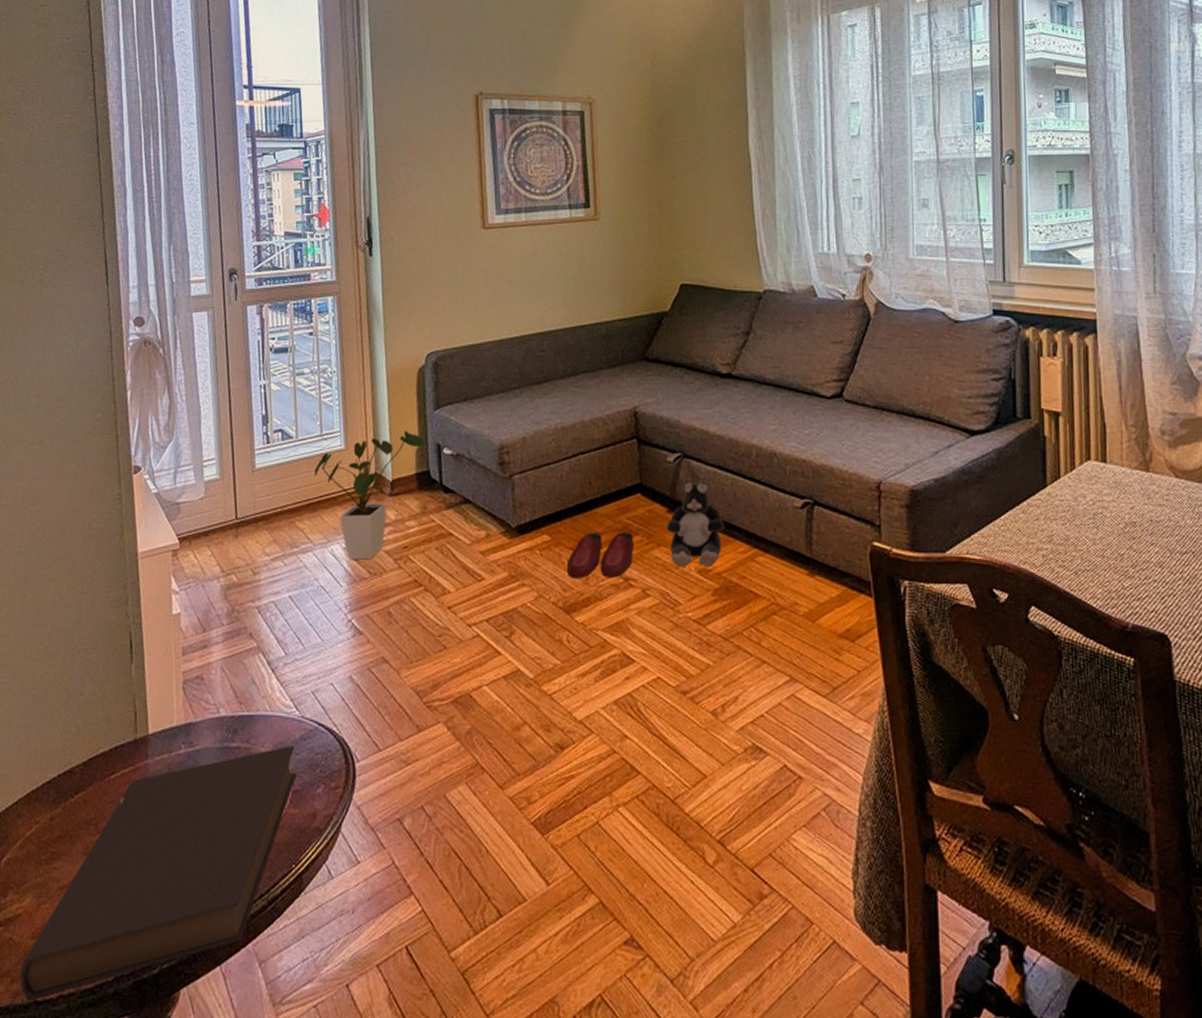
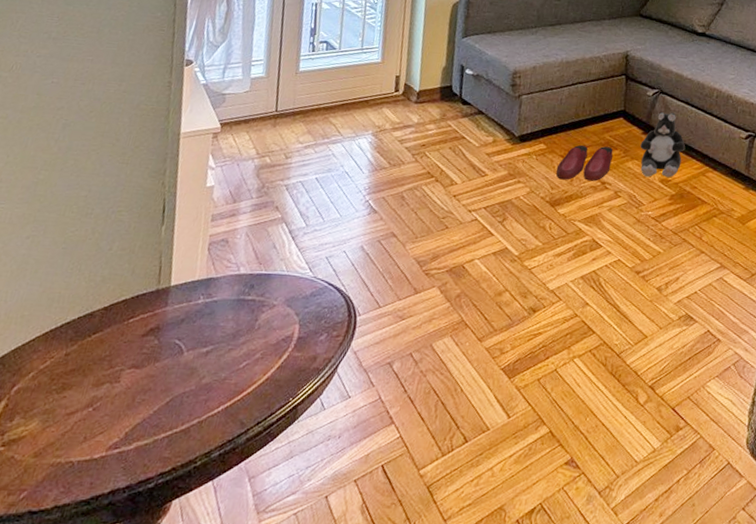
book: present [20,745,296,1001] -> none [16,300,305,511]
house plant: present [314,431,426,560] -> none [351,52,452,154]

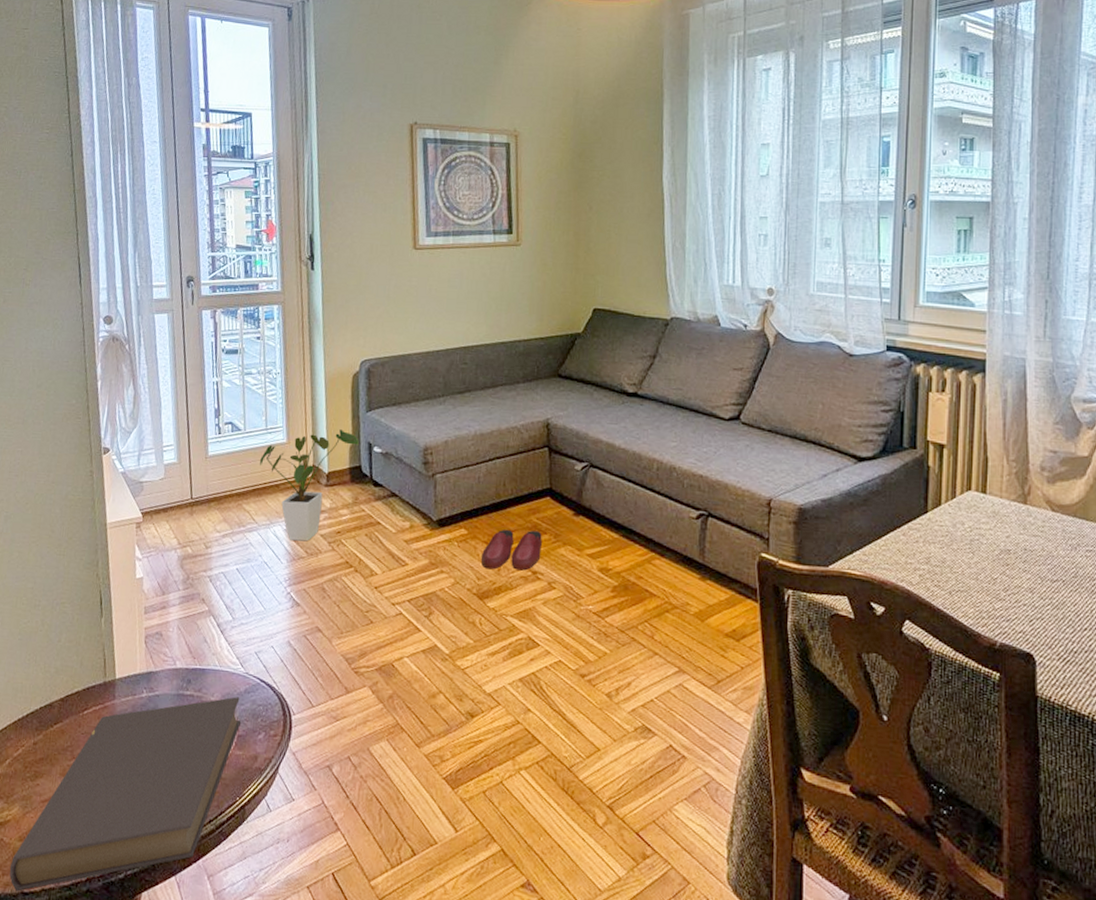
book: none [16,300,305,511] -> present [9,696,241,892]
house plant: none [351,52,452,154] -> present [260,429,359,542]
plush toy: present [640,112,686,178] -> none [572,489,626,567]

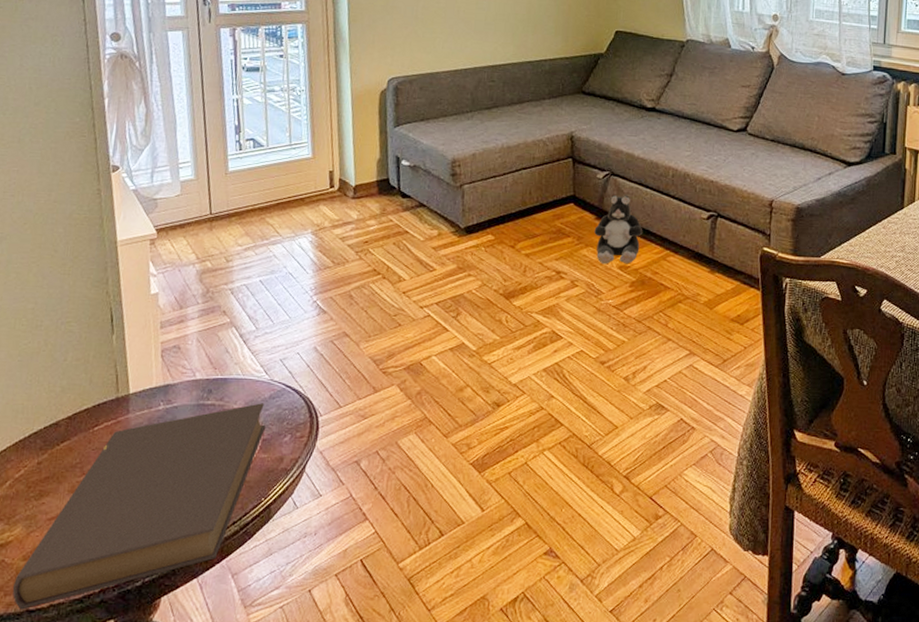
house plant: present [260,429,359,542] -> none [284,144,387,252]
slippers: present [481,529,542,571] -> none [507,233,566,271]
plush toy: none [572,489,626,567] -> present [594,195,643,265]

